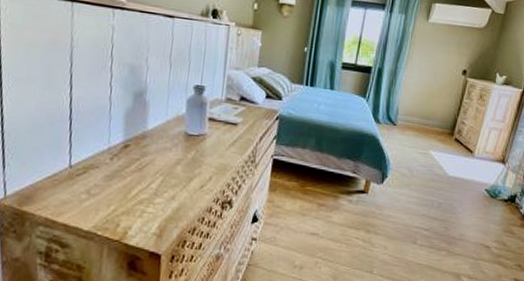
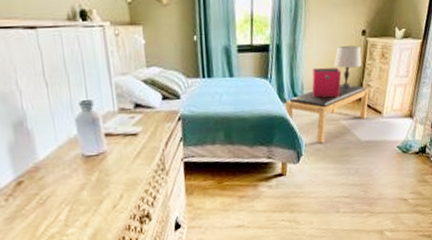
bench: none [376,117,463,169] -> present [285,85,369,143]
storage bin: none [406,96,438,128] -> present [312,67,342,98]
lamp: none [431,81,460,122] -> present [334,45,362,89]

